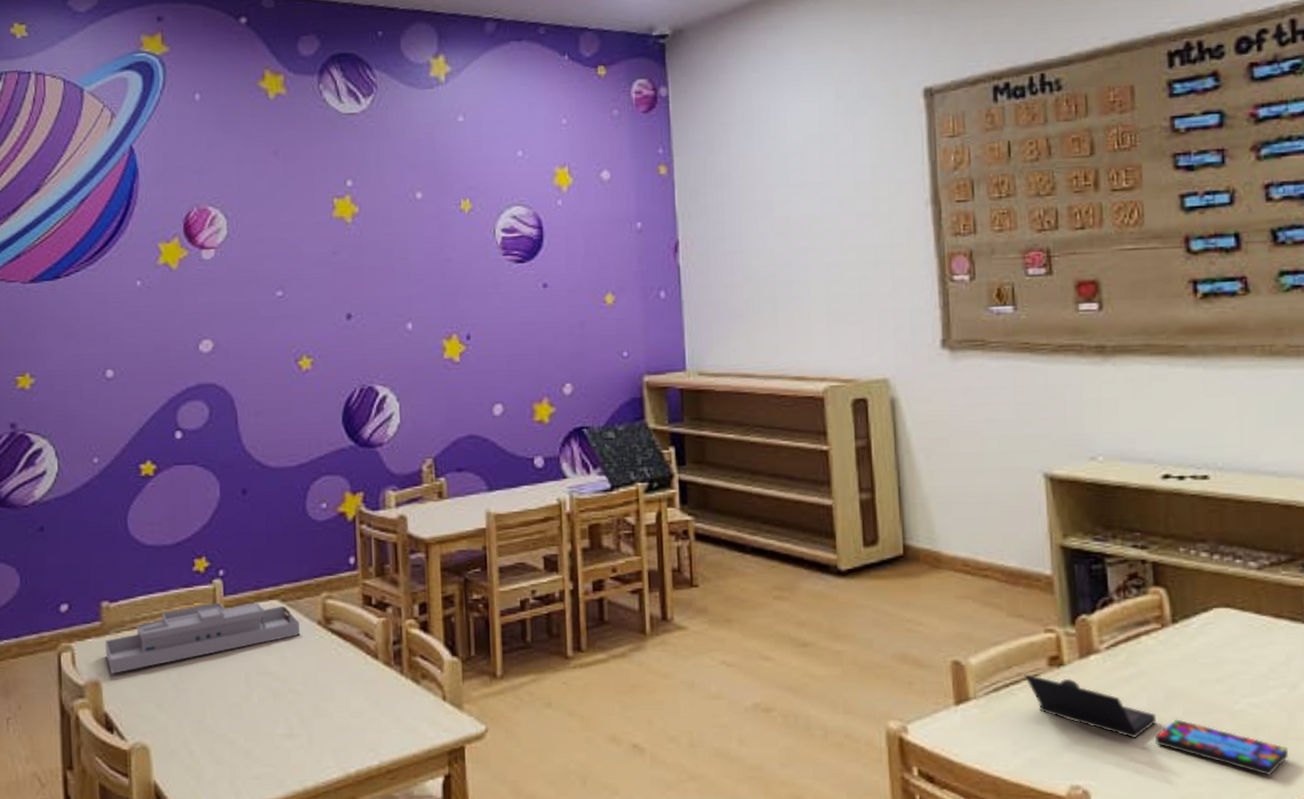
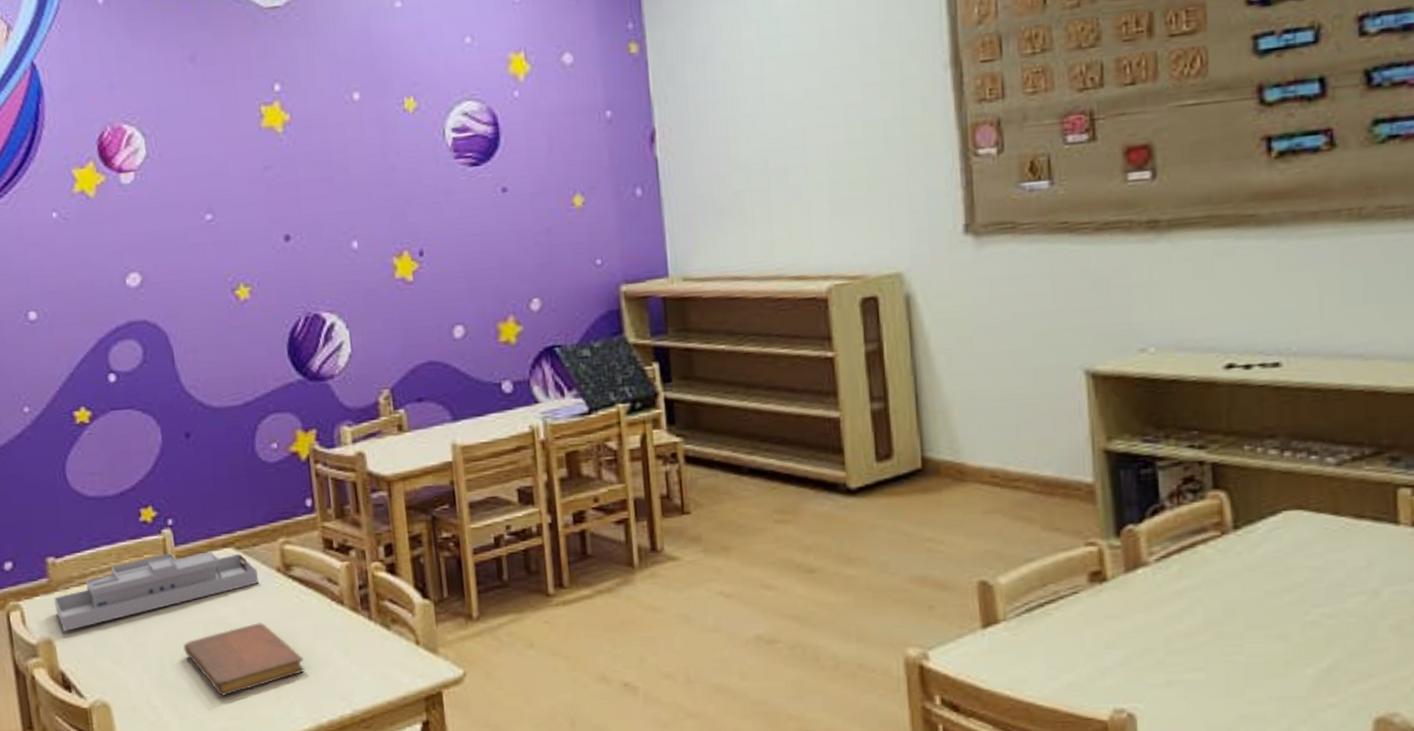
notebook: none [224,673,337,743] -> present [183,623,305,696]
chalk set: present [1024,674,1288,776] -> none [1060,591,1366,691]

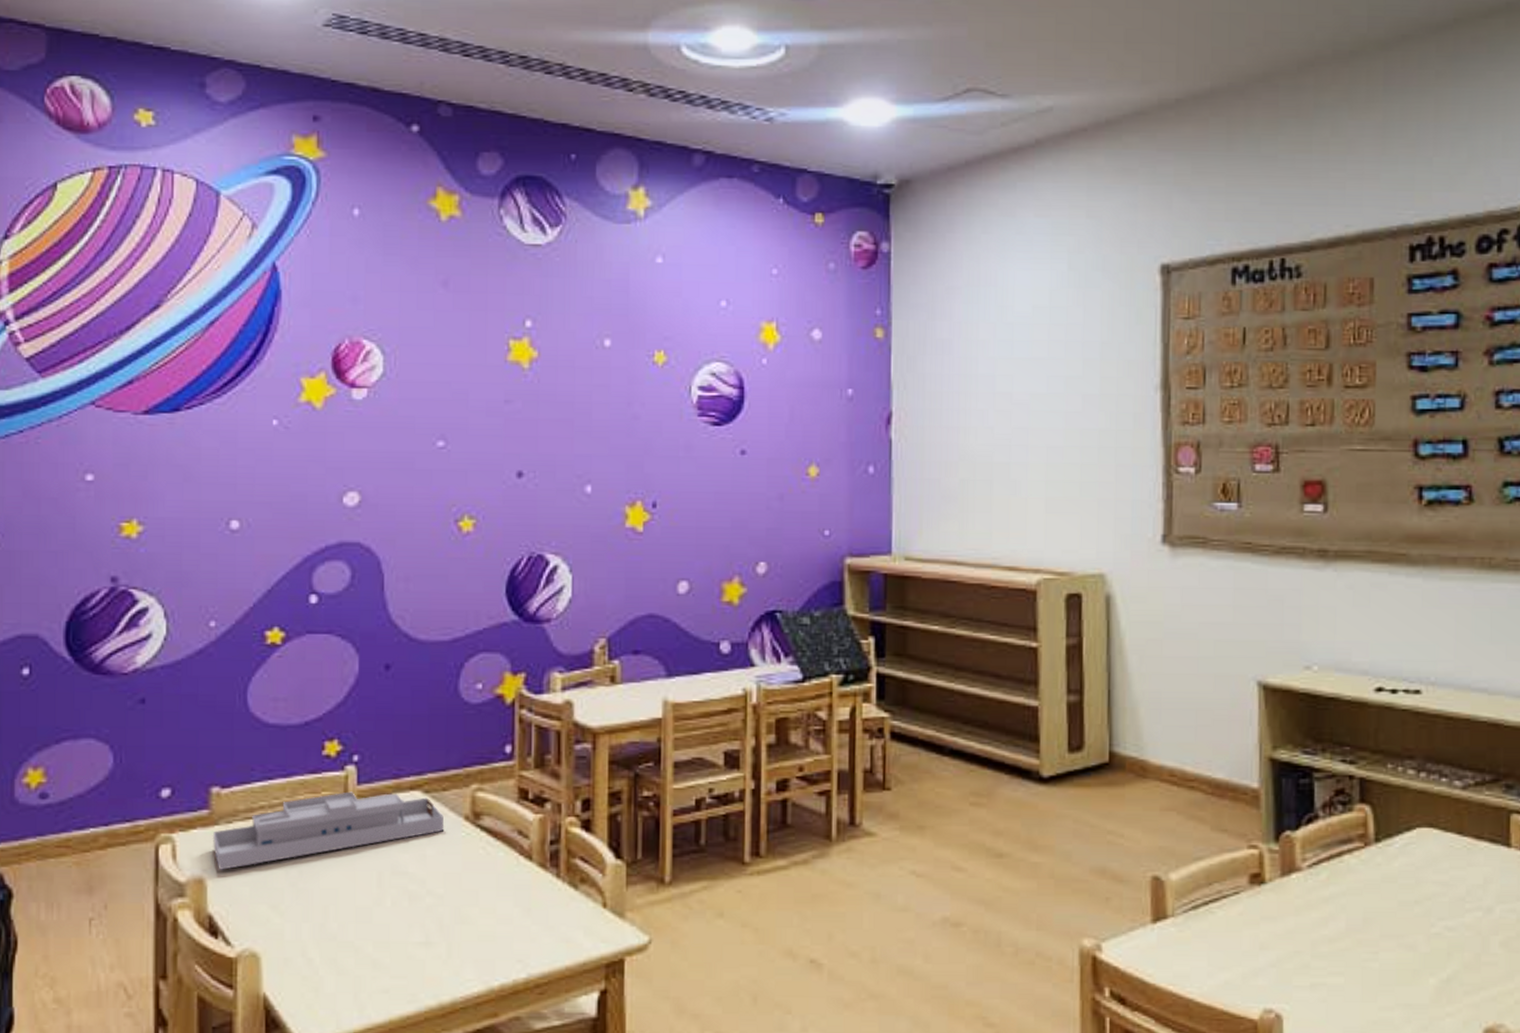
notebook: present [183,623,305,696] -> none [352,874,482,952]

